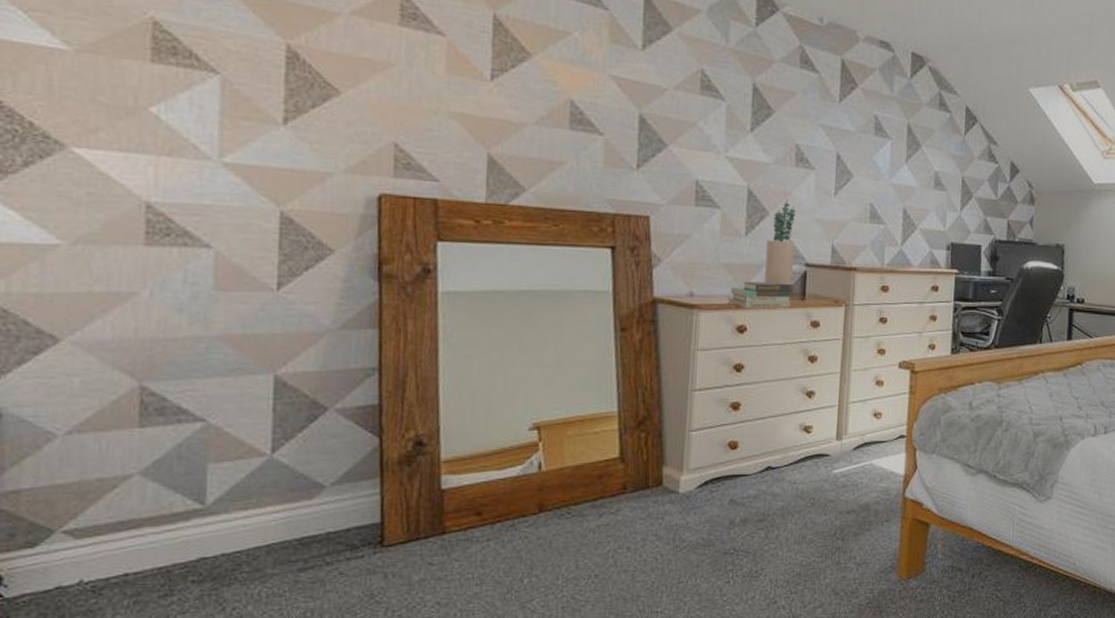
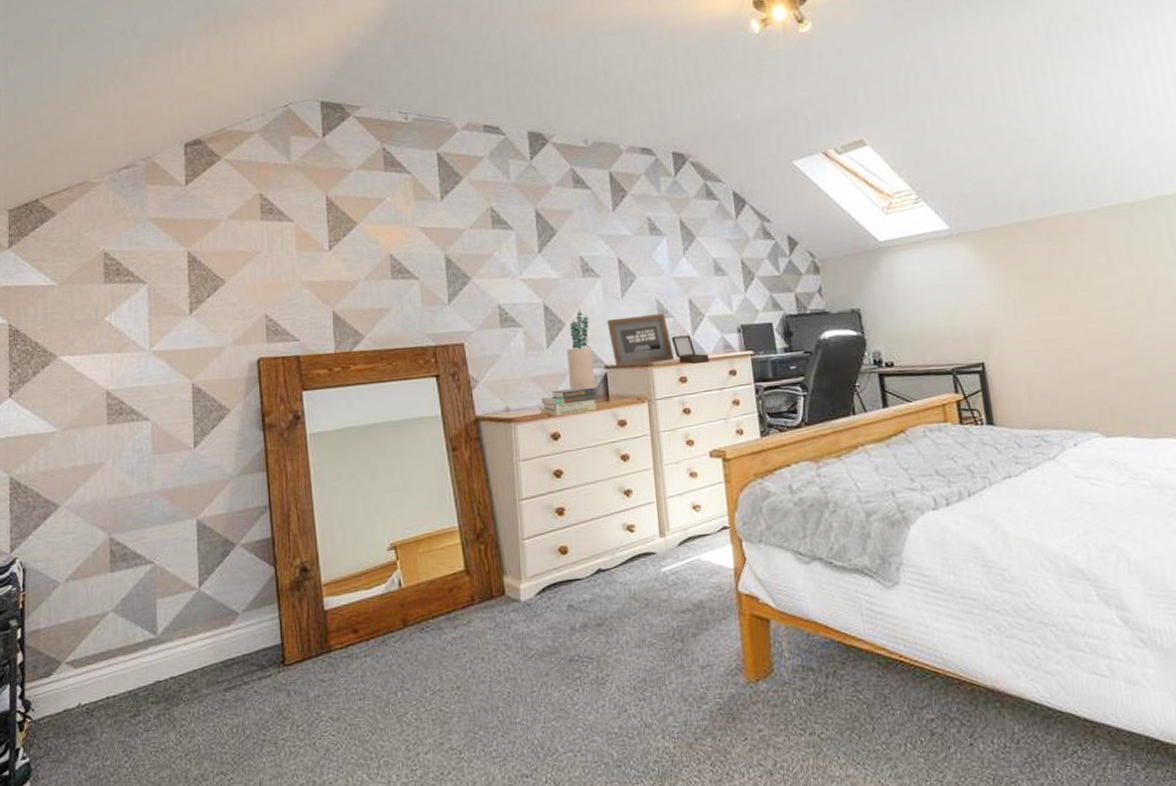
picture frame: none [815,216,880,269] -> present [607,313,675,369]
jewelry box: none [879,244,915,275] -> present [671,335,710,364]

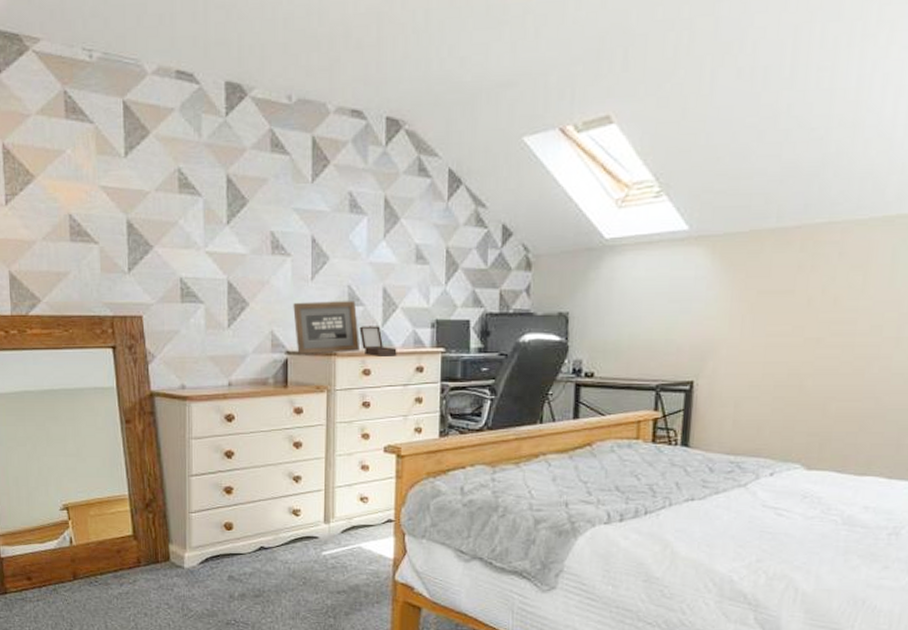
books: present [539,386,599,417] -> none [215,371,277,399]
vase: present [567,308,596,403] -> none [248,288,274,388]

